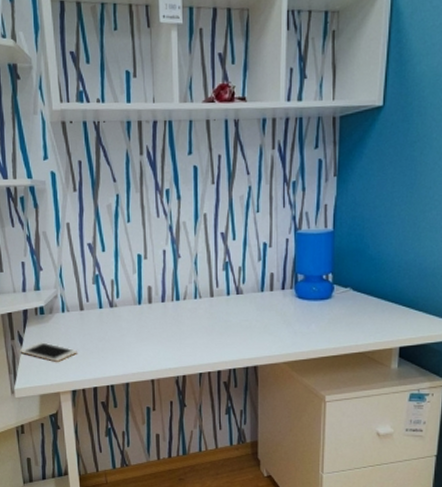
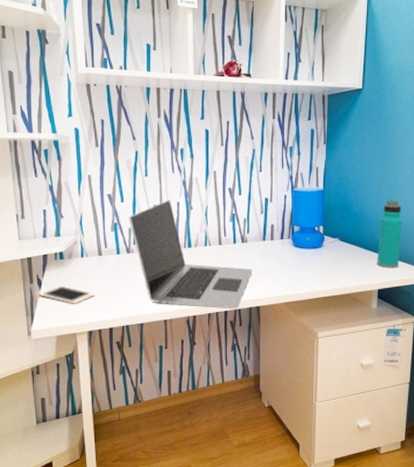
laptop: none [111,248,249,369] -> present [129,200,252,309]
water bottle: none [398,239,432,323] -> present [377,198,403,268]

